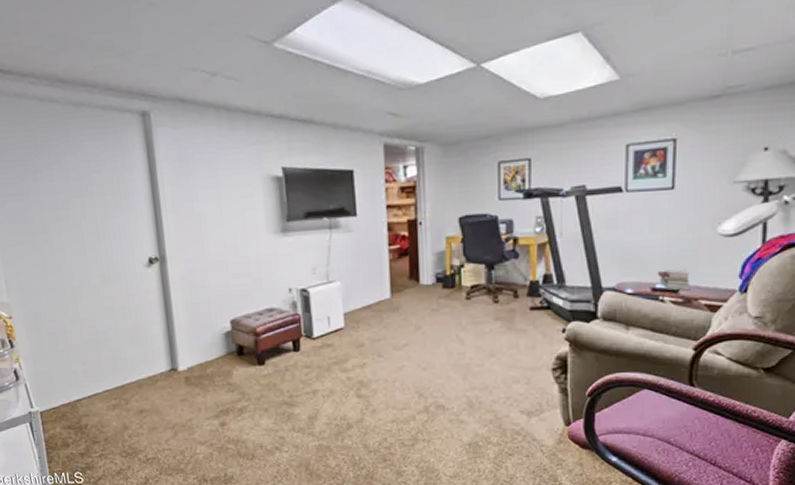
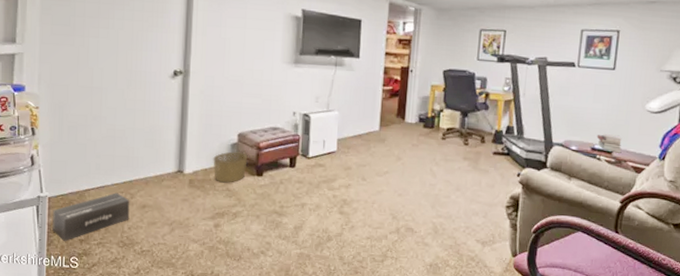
box: none [47,400,128,456] -> present [52,193,130,241]
basket: none [207,338,246,377] -> present [213,150,248,183]

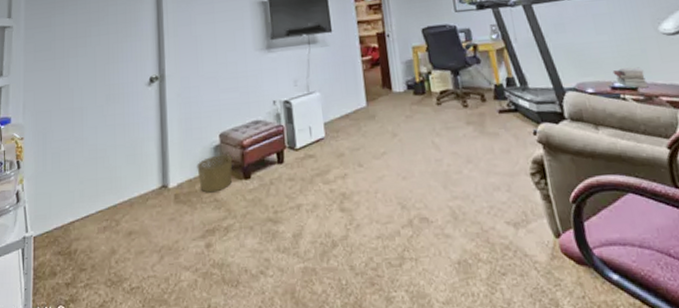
box: present [52,193,130,241] -> none [38,221,116,287]

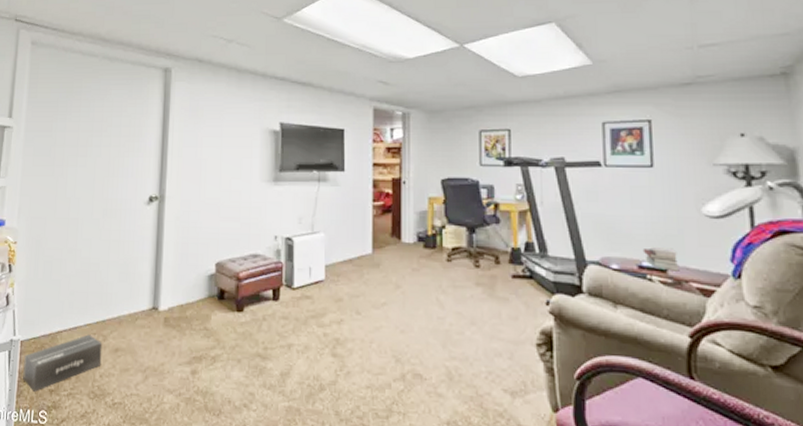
box: none [38,221,116,287] -> present [23,334,103,392]
basket: present [197,151,233,193] -> none [189,282,227,321]

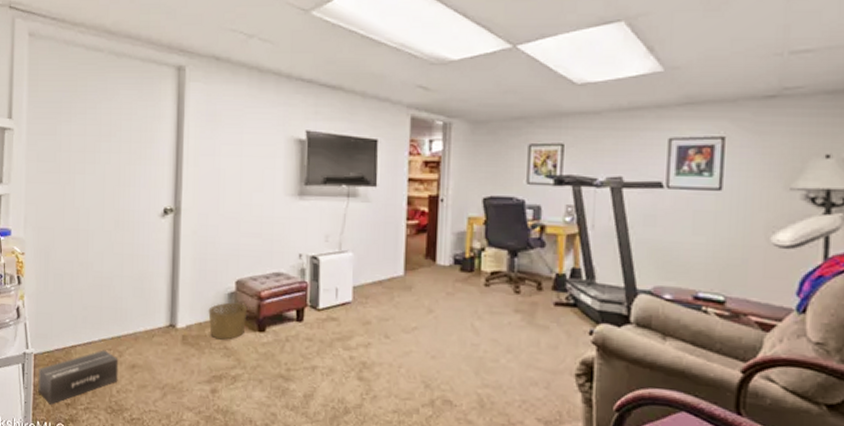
basket: none [189,282,227,321] -> present [208,300,248,340]
books: present [642,246,680,271] -> none [700,276,739,304]

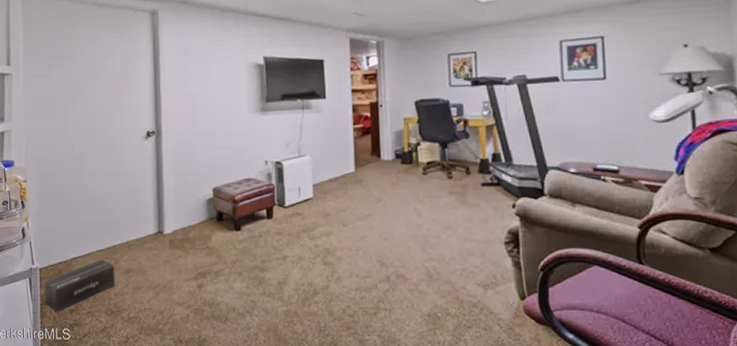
basket: present [208,300,248,340] -> none [191,205,225,241]

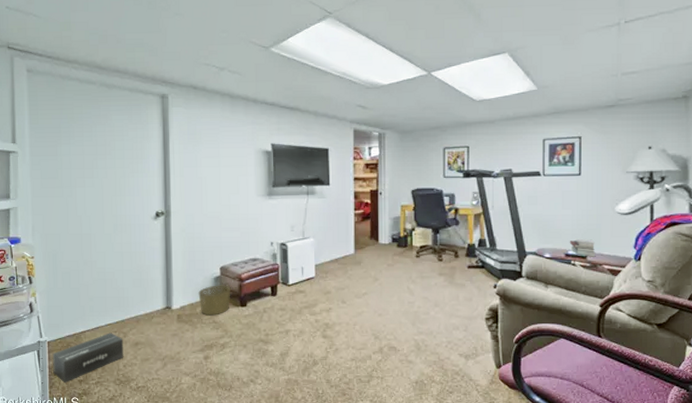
basket: none [191,205,225,241] -> present [198,282,231,316]
books: none [597,150,630,171] -> present [569,238,596,257]

